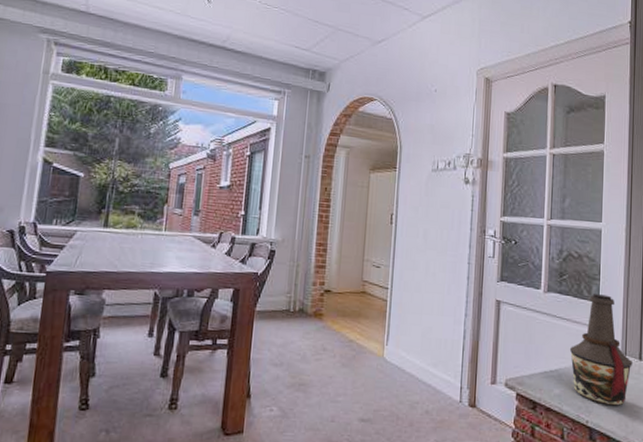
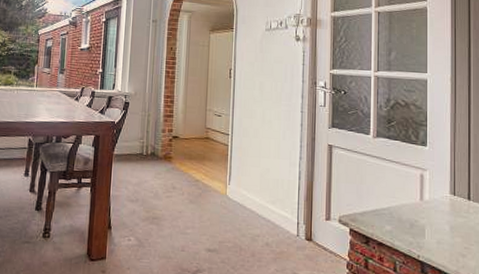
bottle: present [569,294,632,406] -> none [399,139,461,242]

